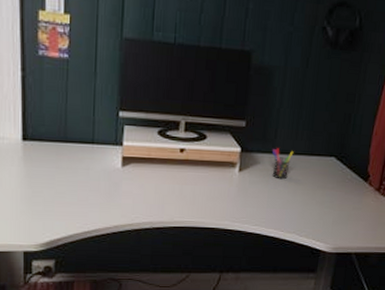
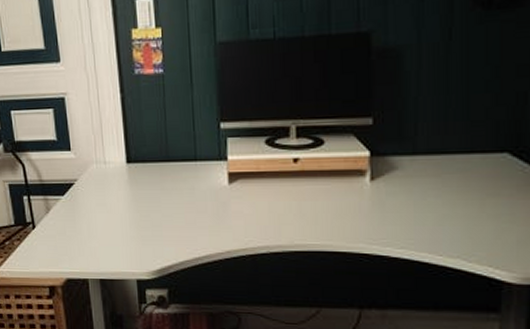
pen holder: present [271,148,294,180] -> none [412,147,445,188]

